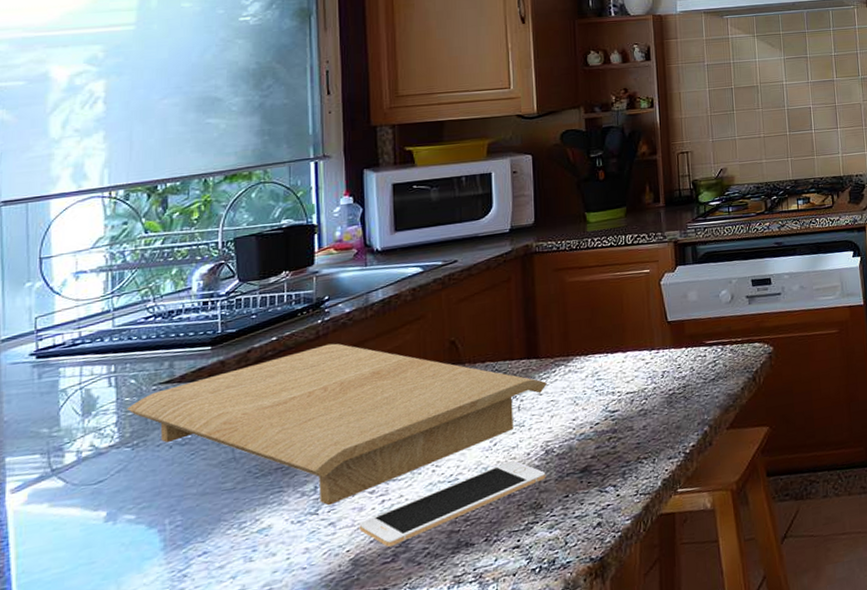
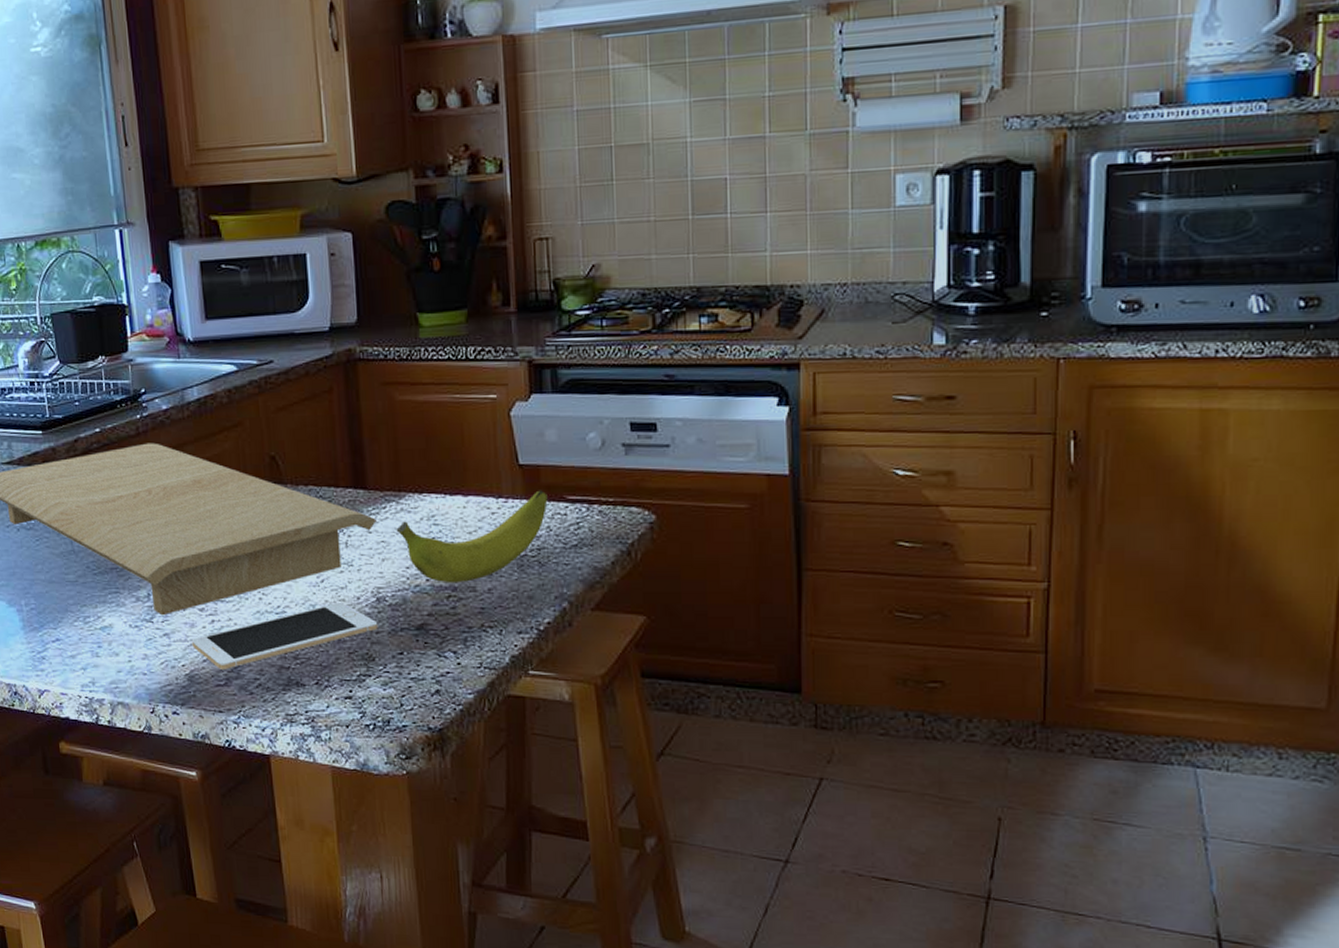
banana: none [564,339,691,428] -> present [396,490,548,583]

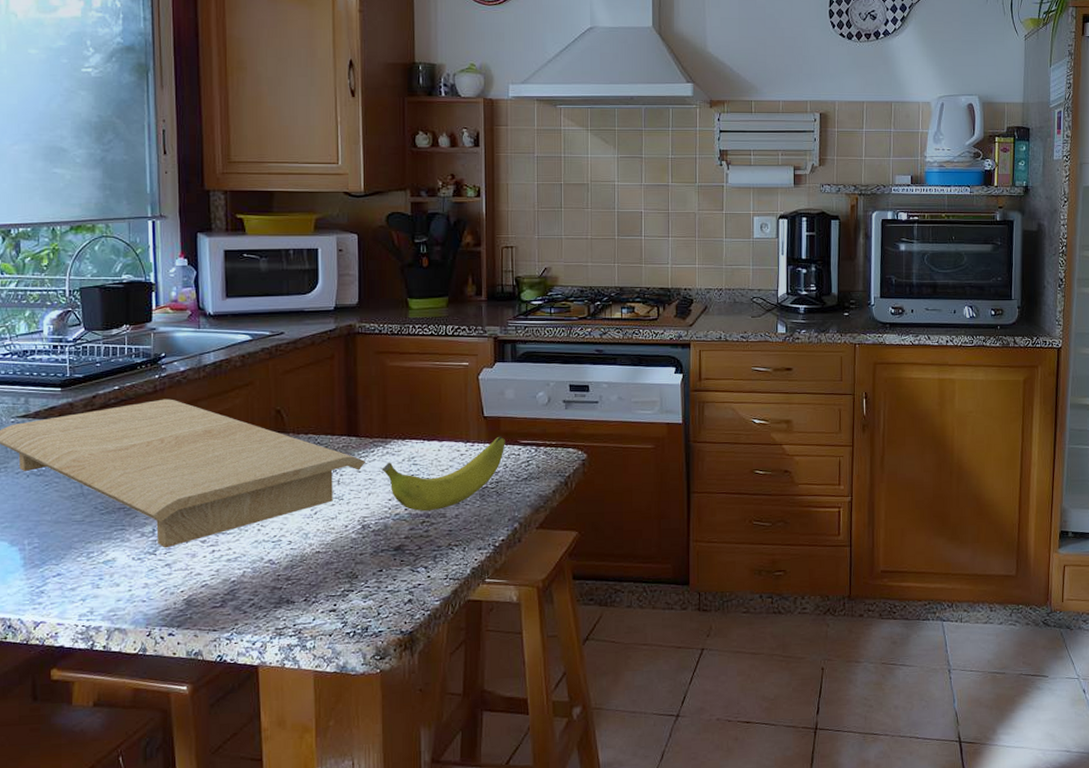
cell phone: present [191,601,378,670] -> none [192,530,362,593]

